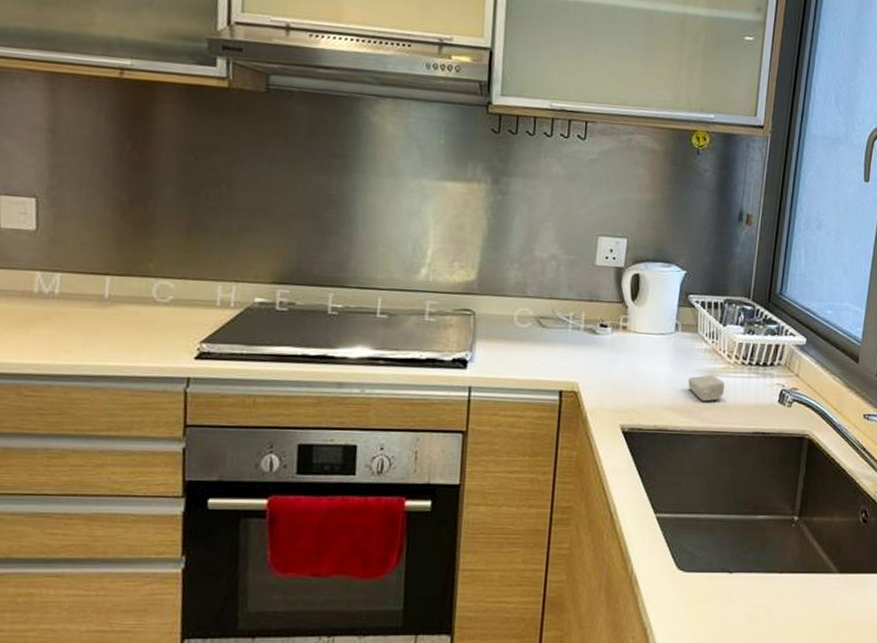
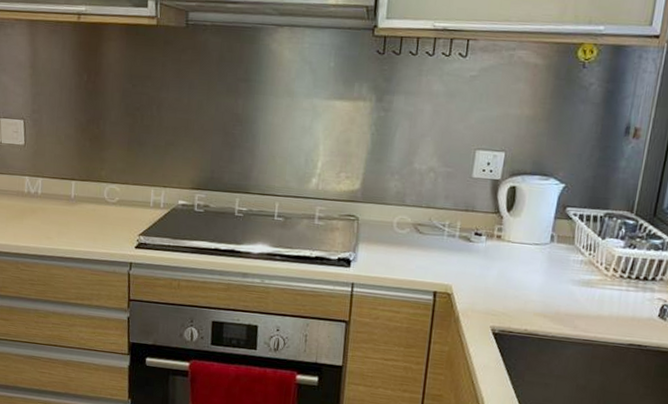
soap bar: present [688,374,725,402] -> none [561,285,601,311]

